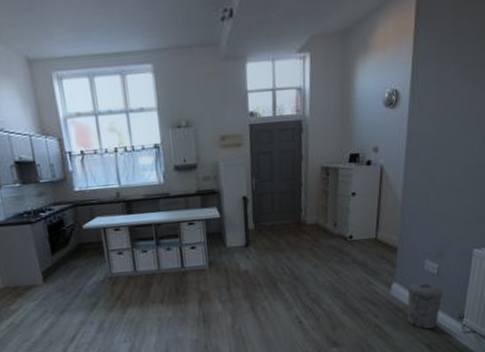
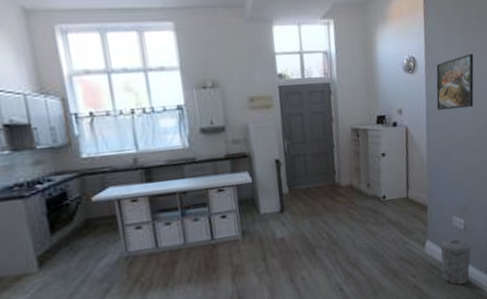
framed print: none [418,83,470,149] -> present [436,53,474,111]

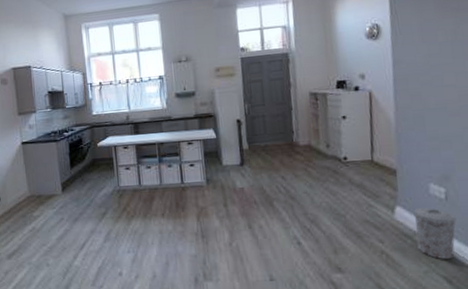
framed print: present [436,53,474,111] -> none [404,15,454,75]

